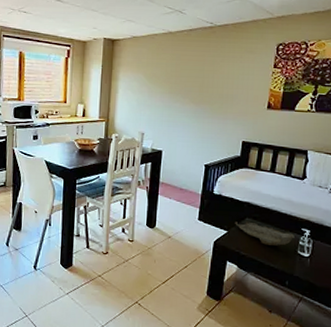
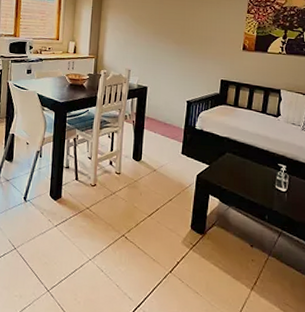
decorative bowl: present [235,221,295,246] -> none [216,156,272,181]

